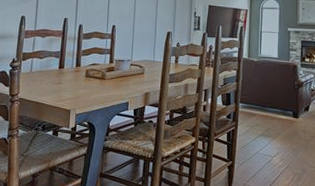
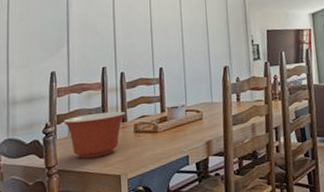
mixing bowl: none [27,56,80,93] -> present [63,111,126,159]

